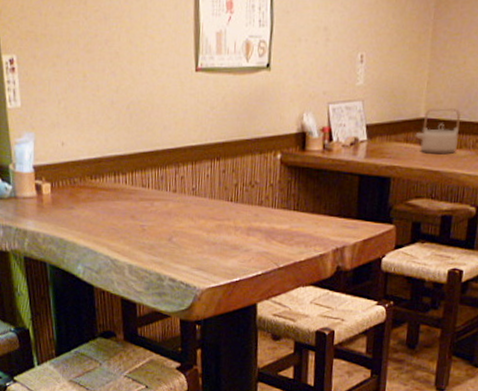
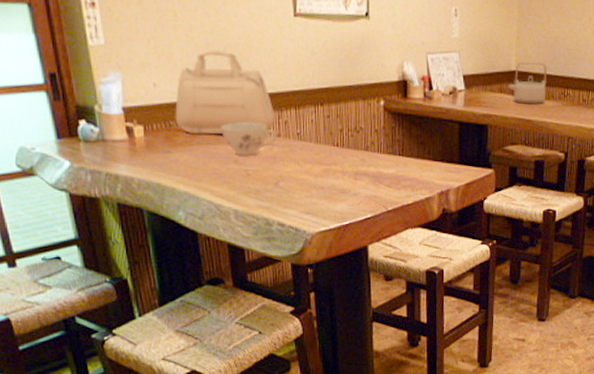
handbag: none [79,108,173,192] -> present [175,50,276,135]
teacup: none [120,177,173,212] -> present [221,121,277,156]

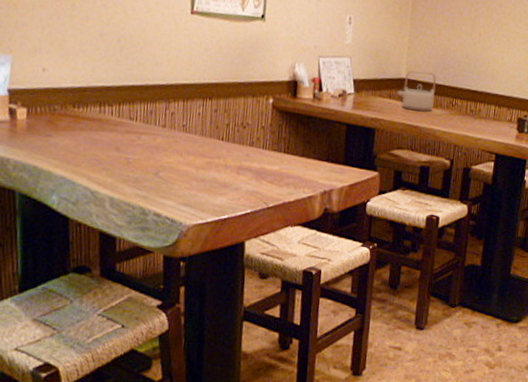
handbag: present [175,50,276,135] -> none [60,40,163,121]
teacup: present [221,121,277,156] -> none [106,110,162,145]

